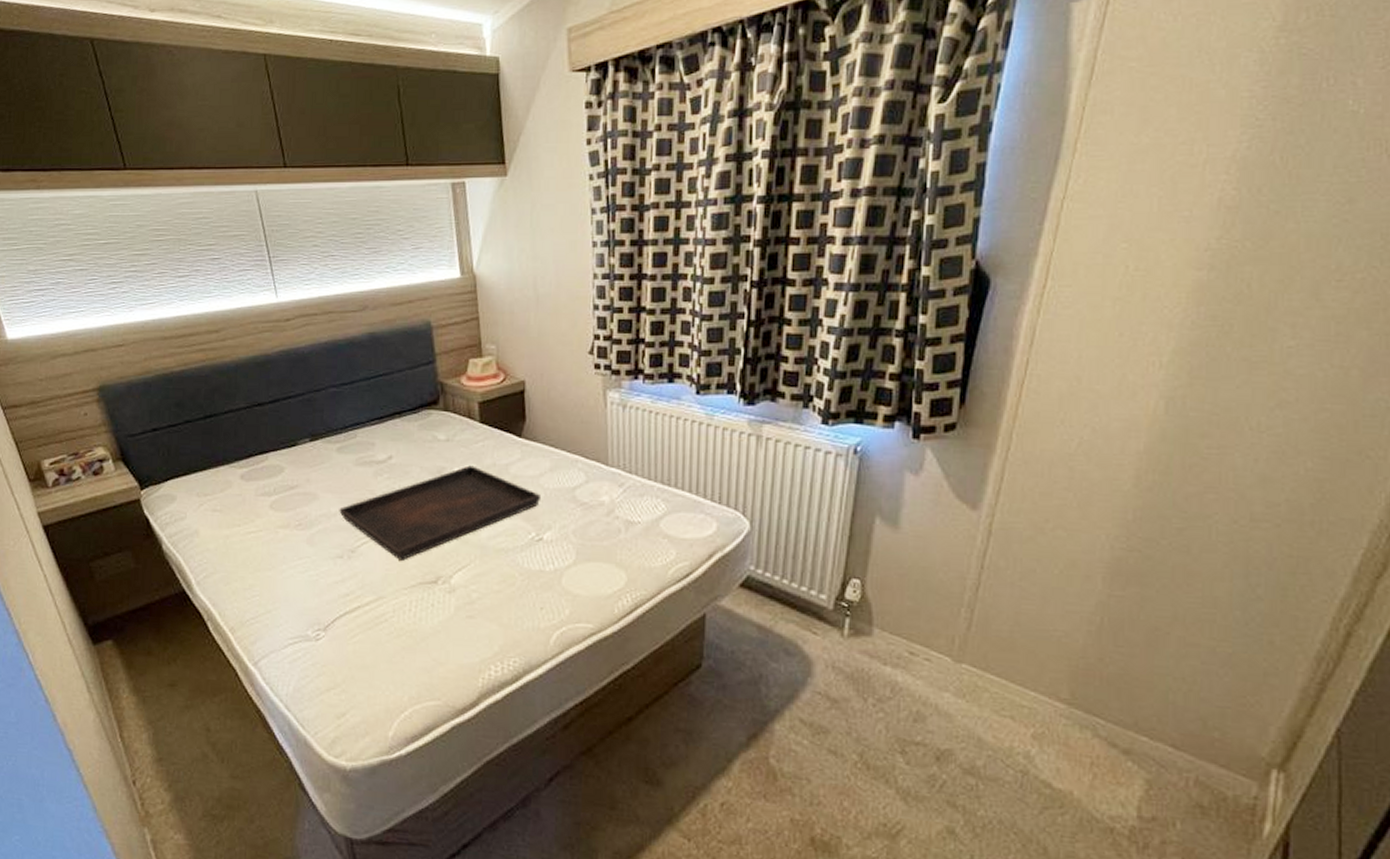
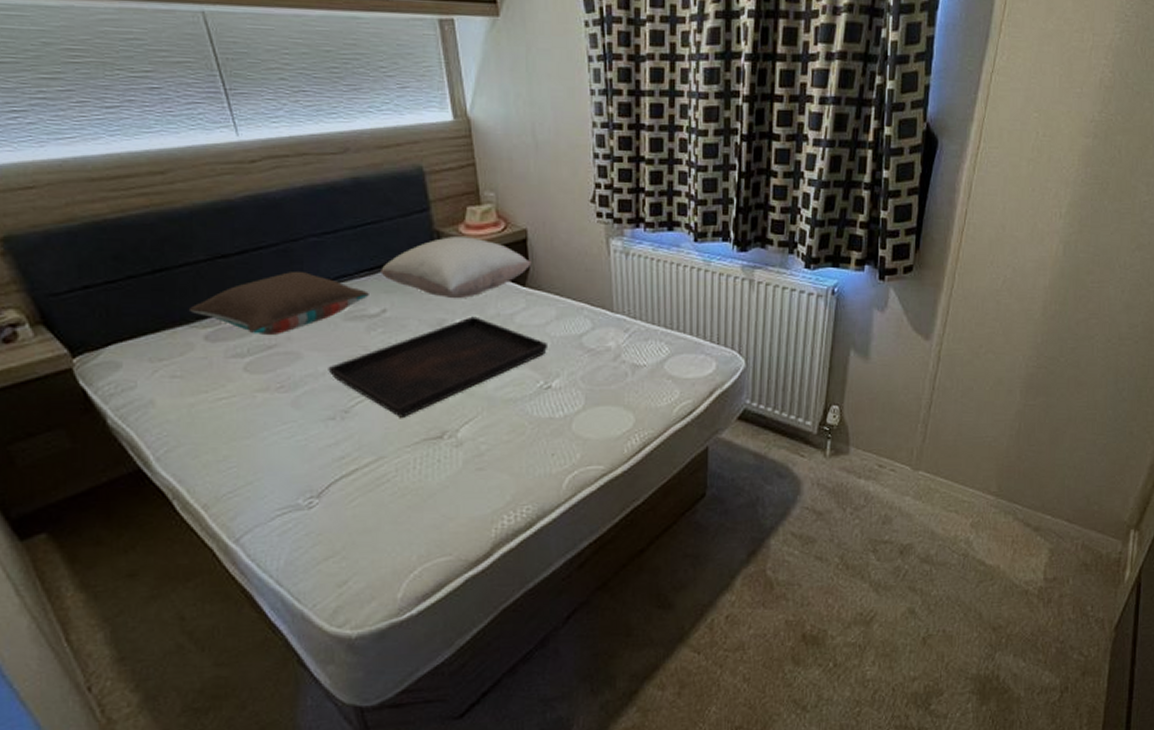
pillow: none [229,418,378,476] -> present [188,270,369,334]
pillow: none [389,388,528,448] -> present [381,237,532,299]

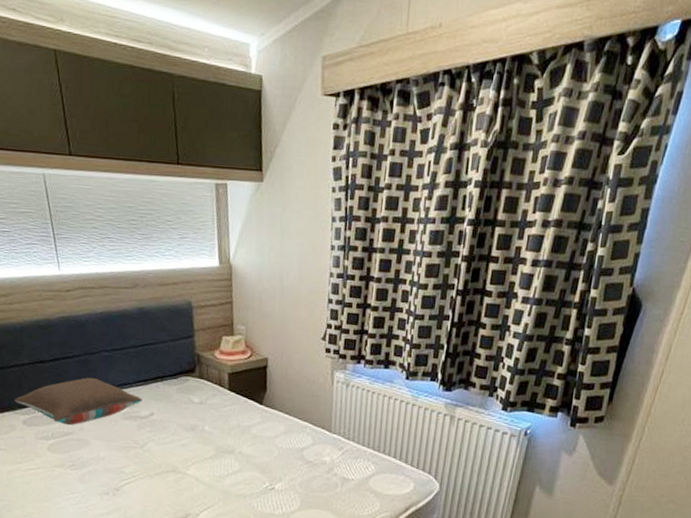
serving tray: present [328,316,549,418] -> none [107,425,276,500]
pillow: present [381,237,532,299] -> none [152,359,269,410]

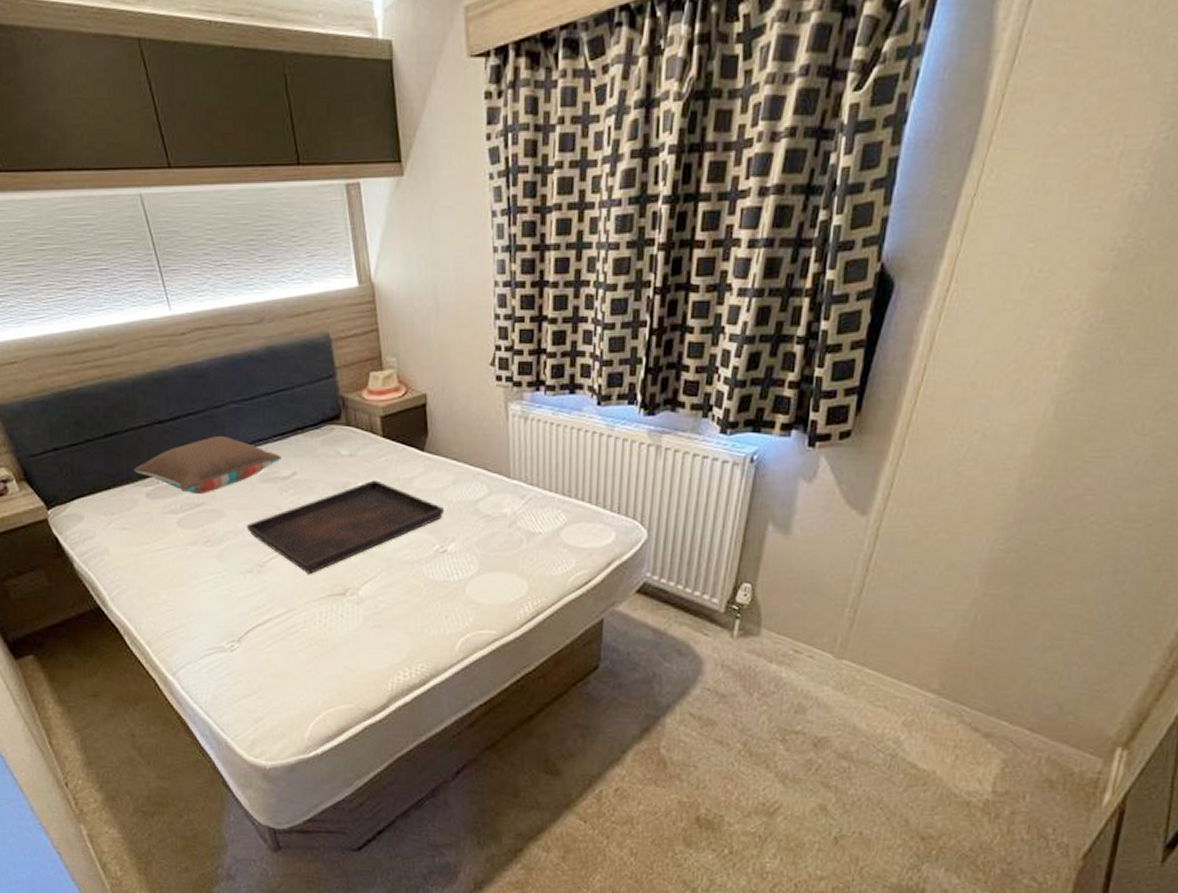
serving tray: none [107,425,276,500] -> present [246,480,445,574]

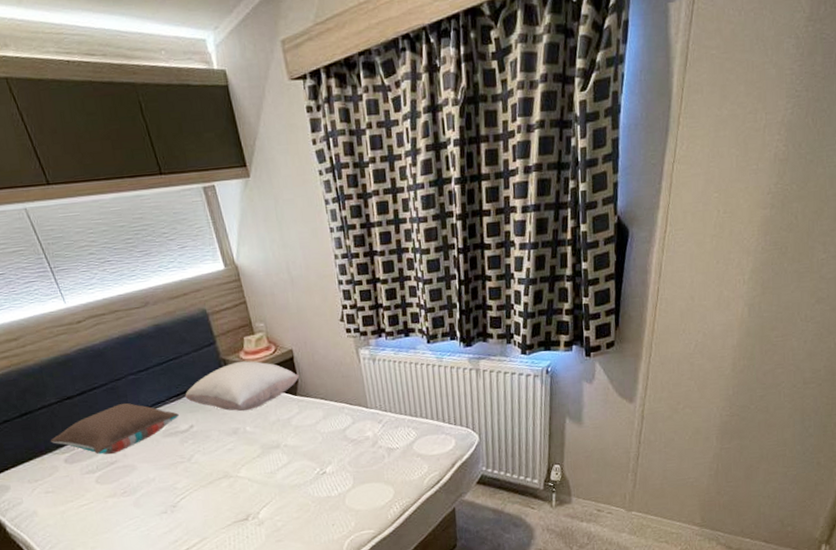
serving tray: present [246,480,445,574] -> none [156,423,320,507]
pillow: none [291,402,431,463] -> present [185,361,299,412]

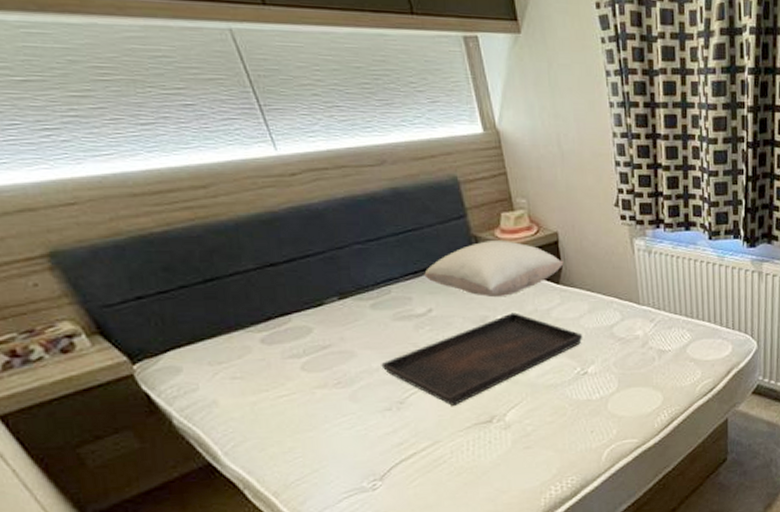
pillow: present [50,403,179,455] -> none [242,276,415,336]
serving tray: none [156,423,320,507] -> present [381,312,583,406]

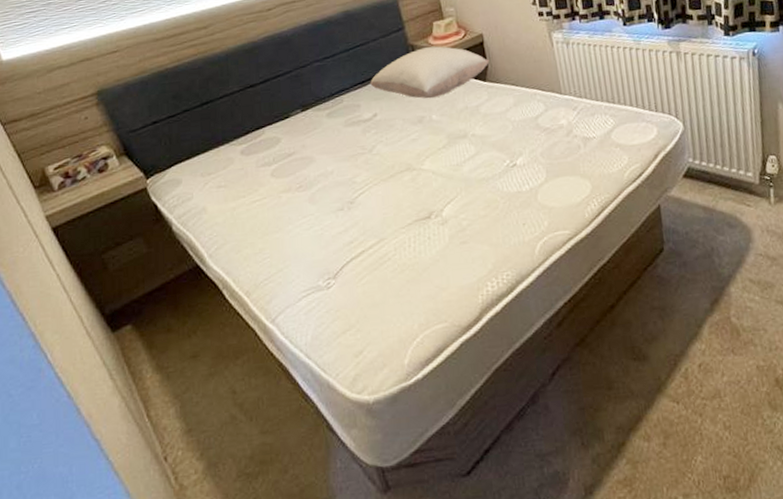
serving tray: present [381,312,583,406] -> none [335,111,511,204]

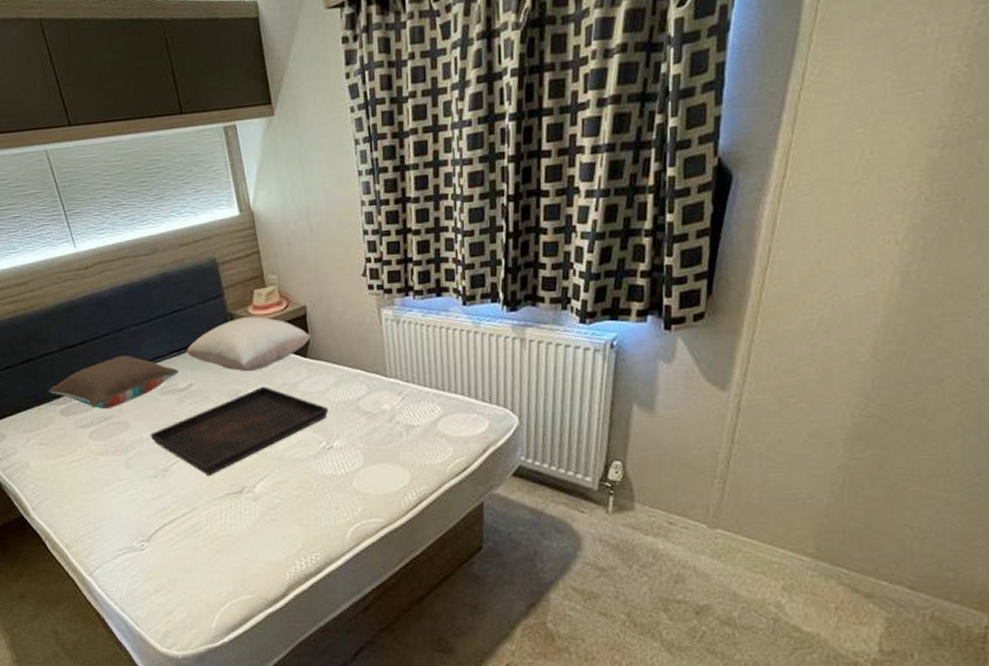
pillow: none [228,90,363,146] -> present [48,355,179,409]
serving tray: none [335,111,511,204] -> present [150,386,329,475]

